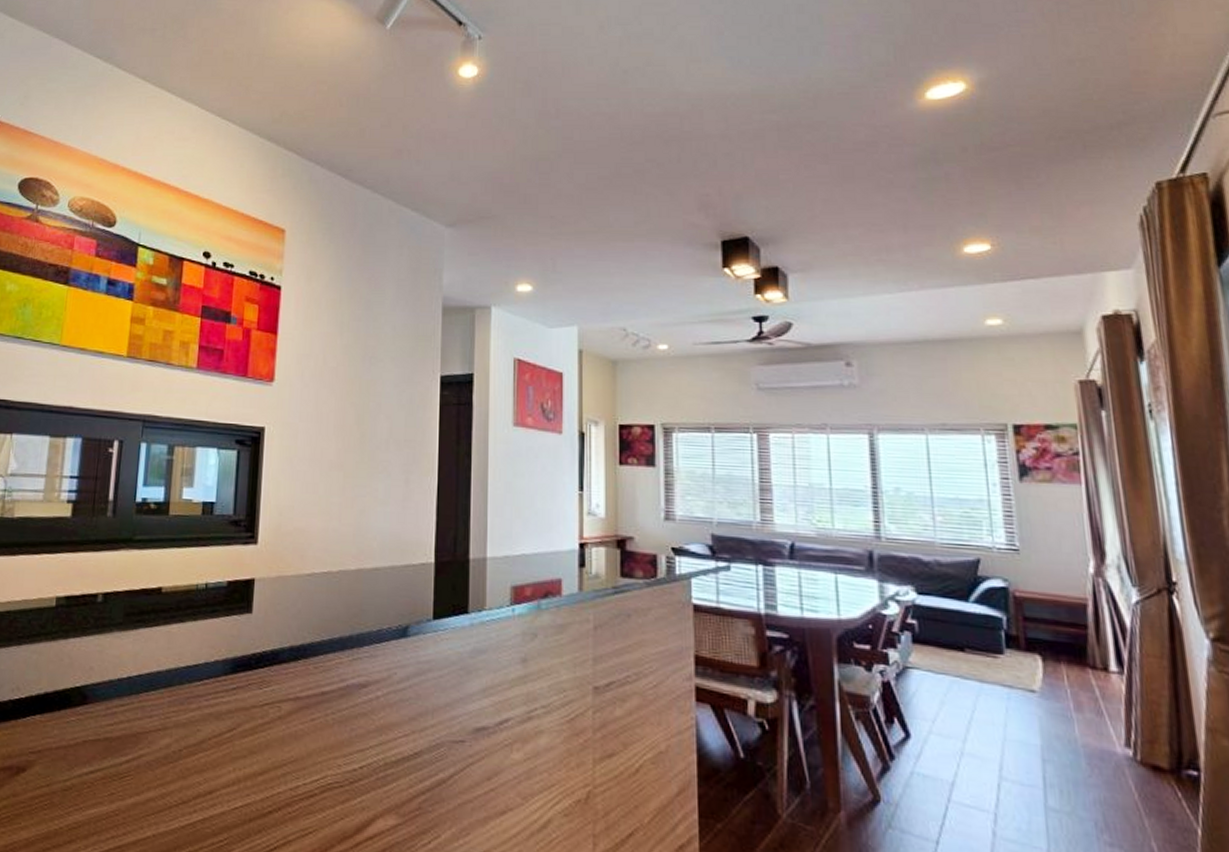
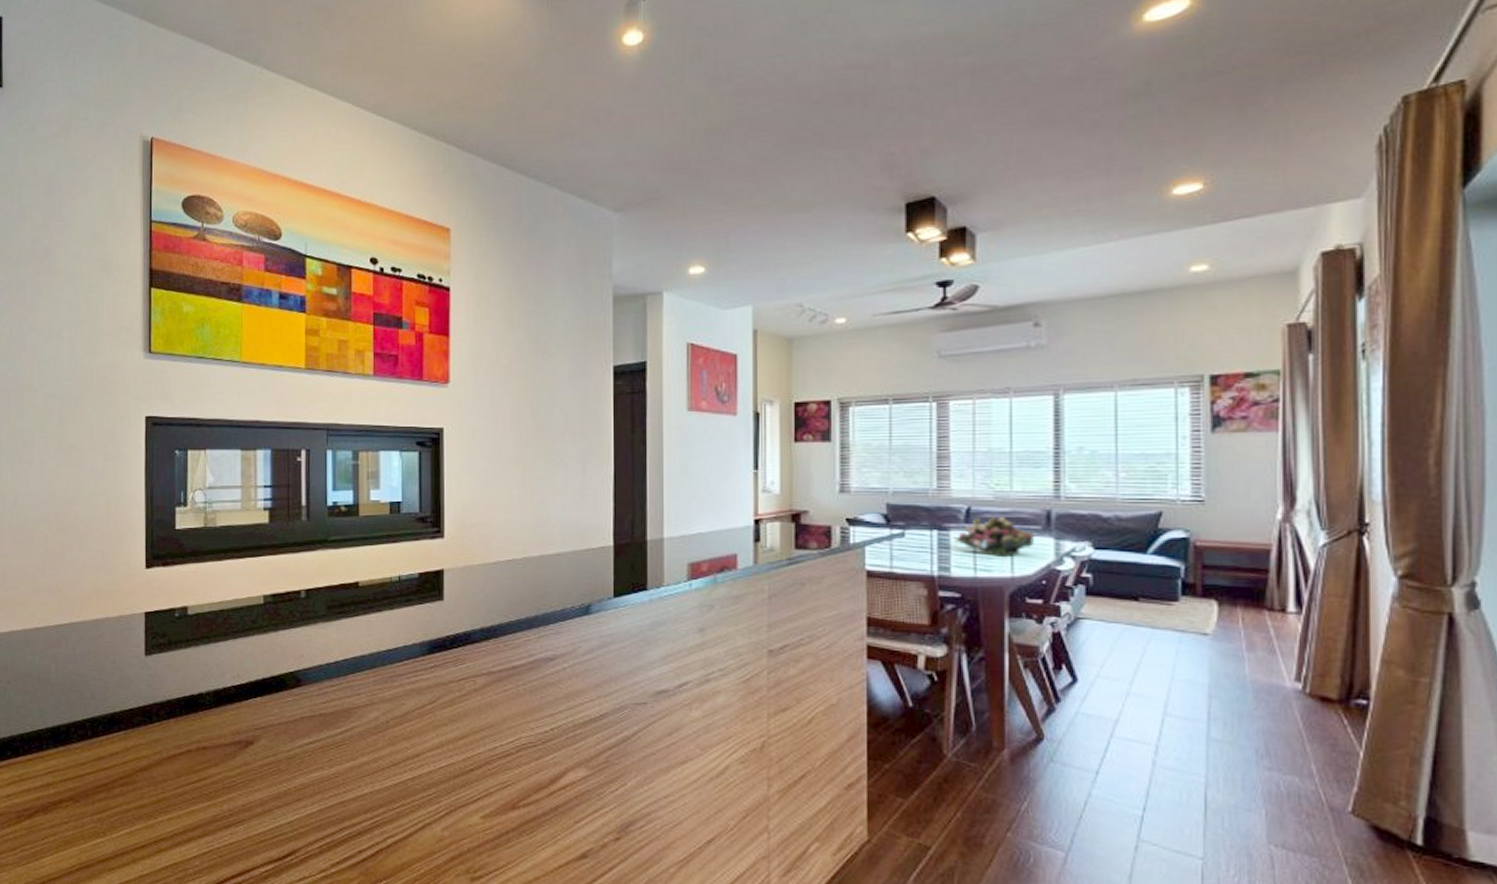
flower arrangement: none [779,554,858,598] -> present [954,516,1034,557]

